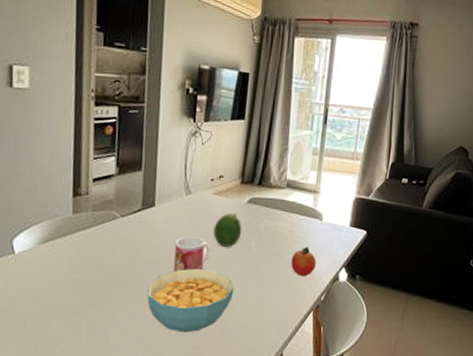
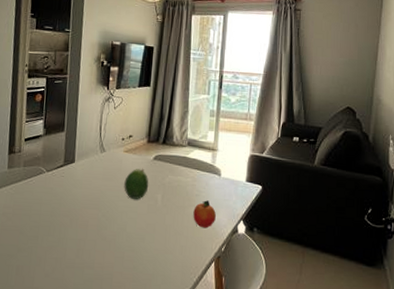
cereal bowl: present [147,268,234,333] -> none [67,218,143,278]
mug: present [174,236,211,273] -> none [90,189,122,222]

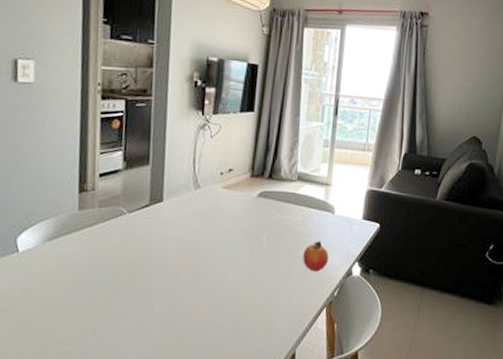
fruit: present [124,168,149,199] -> none [223,206,253,242]

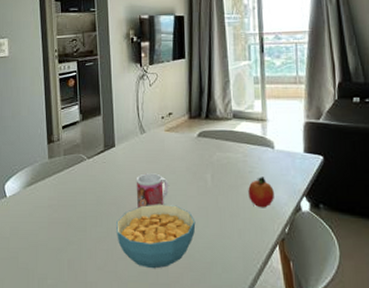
cereal bowl: none [155,264,245,332] -> present [116,204,196,269]
mug: none [182,232,220,270] -> present [136,173,169,209]

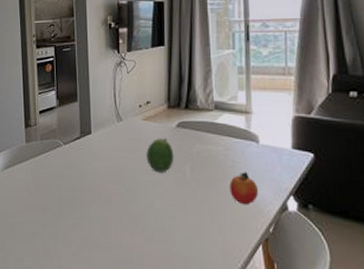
cereal bowl: present [116,204,196,269] -> none [92,193,173,260]
mug: present [136,173,169,209] -> none [112,162,145,198]
fruit: none [169,147,196,181] -> present [146,137,174,172]

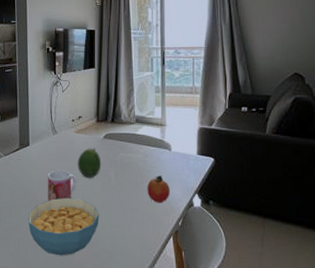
cereal bowl: none [92,193,173,260] -> present [28,197,100,256]
mug: none [112,162,145,198] -> present [47,170,76,202]

